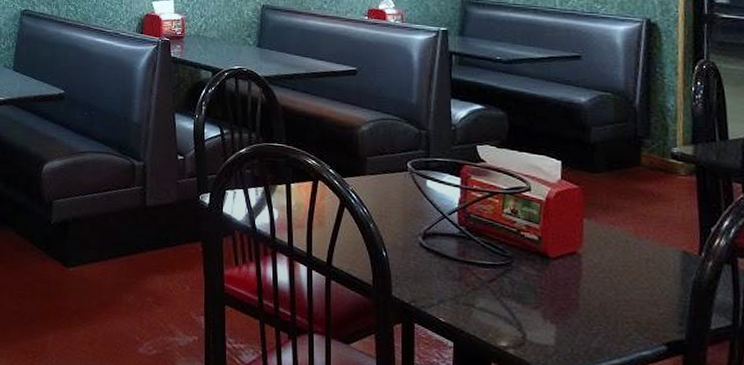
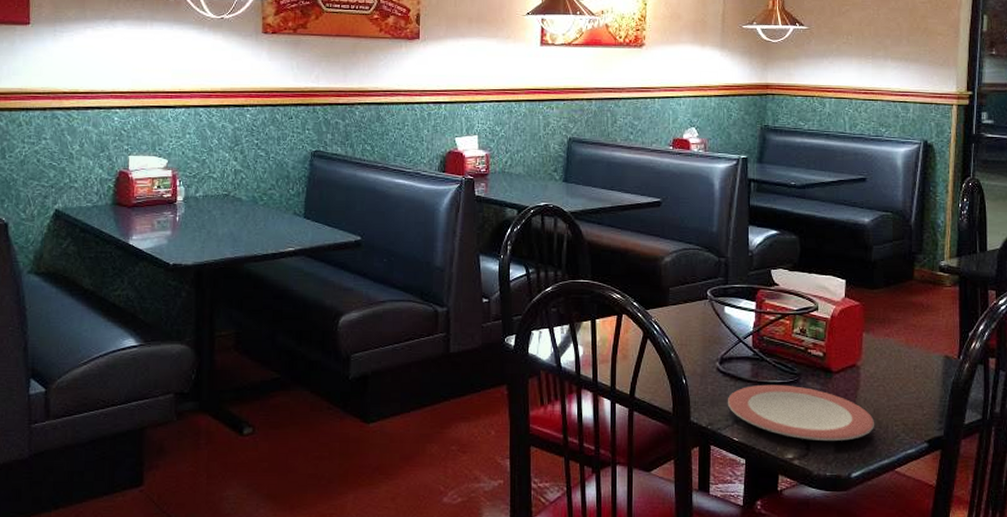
plate: none [431,264,601,334] -> present [727,384,874,442]

